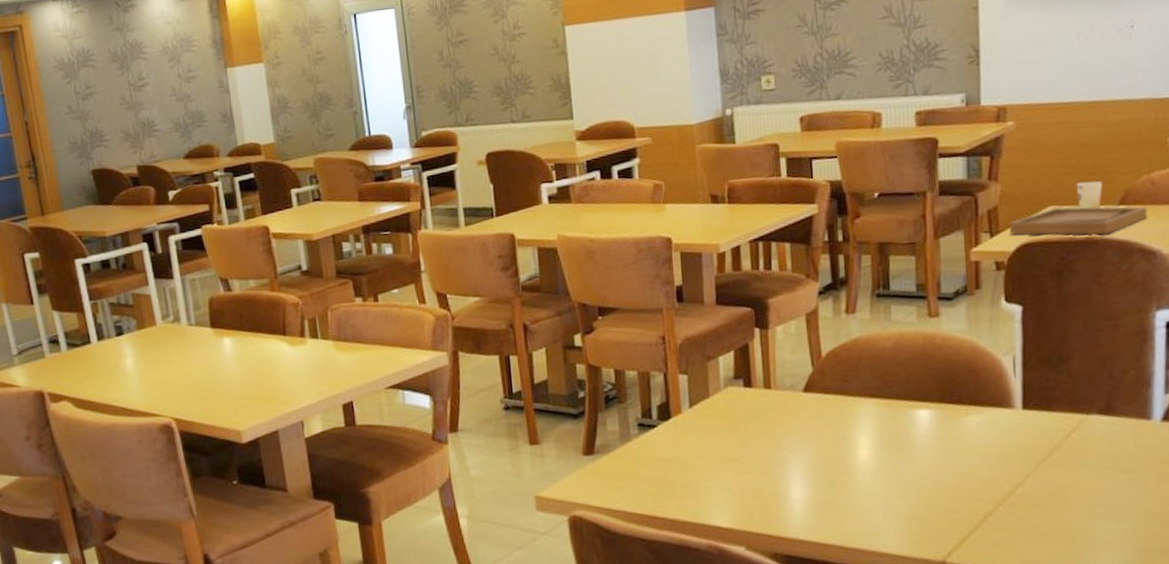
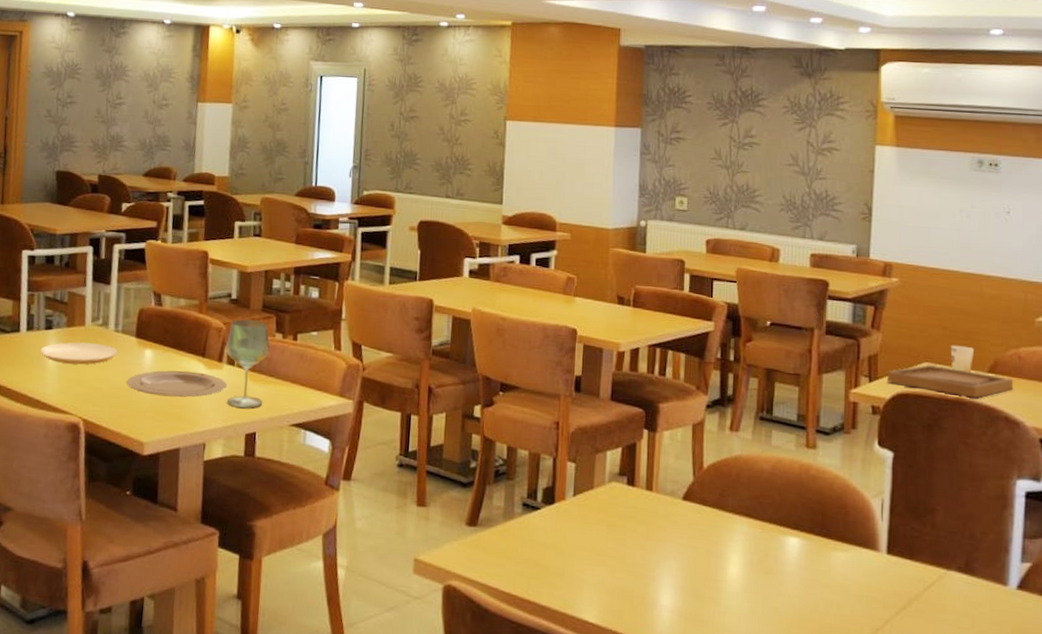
plate: none [116,340,196,367] -> present [40,342,119,365]
plate: none [211,351,315,383] -> present [127,370,227,397]
wine glass: none [304,288,355,380] -> present [225,319,271,409]

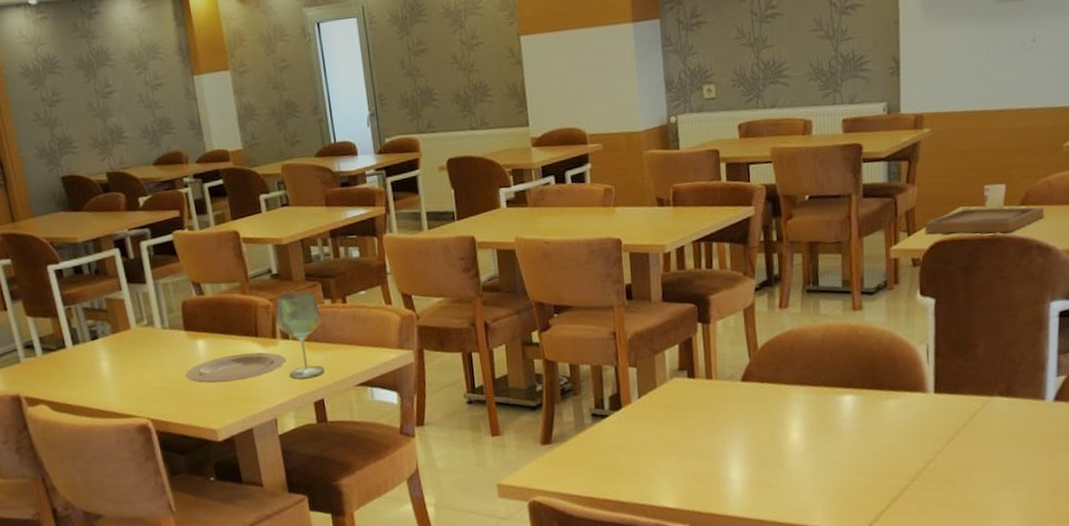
plate: present [40,342,119,365] -> none [91,343,171,370]

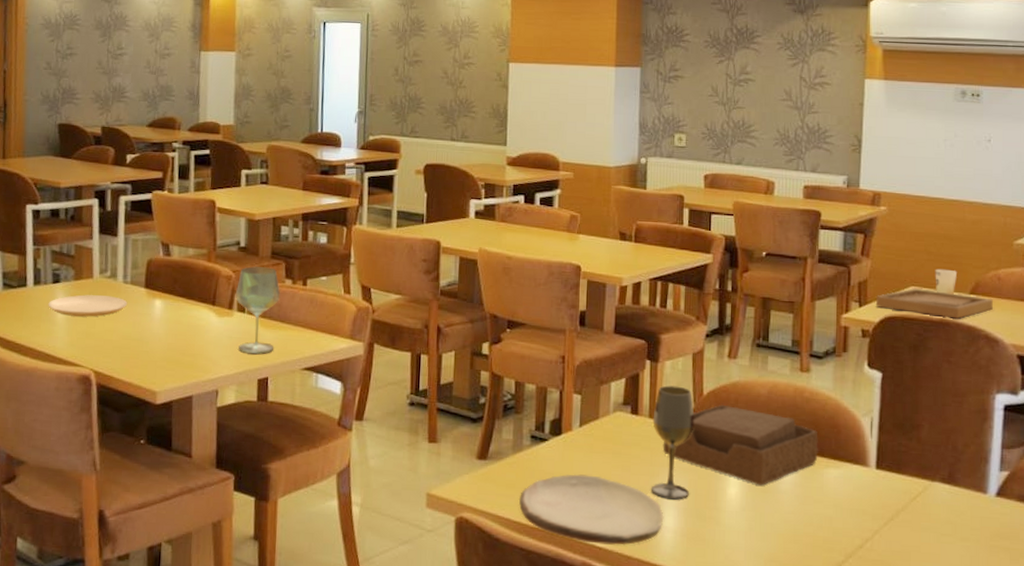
plate: none [91,343,171,370] -> present [48,295,128,317]
plate: present [185,352,287,383] -> none [137,319,238,346]
plate: none [587,442,731,506] -> present [518,474,664,546]
wine glass: none [710,343,753,453] -> present [652,385,695,499]
napkin holder: none [722,354,877,427] -> present [662,404,818,486]

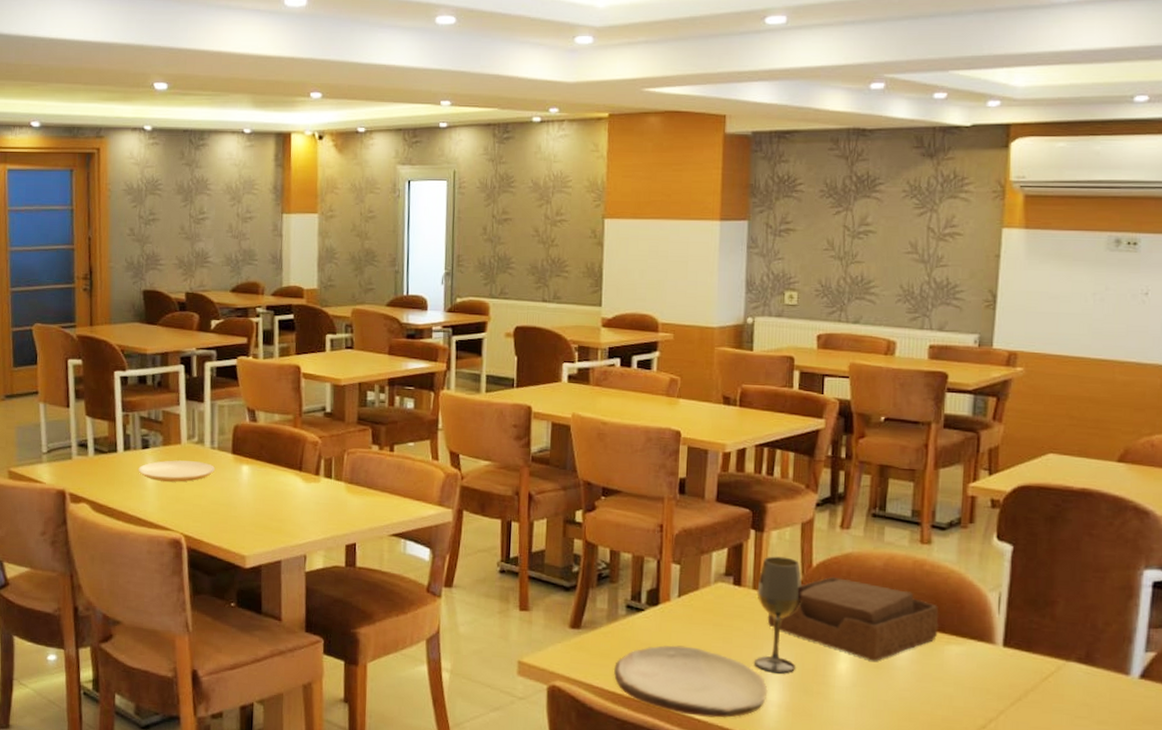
wine glass: present [235,266,281,355] -> none [321,432,368,521]
tray: present [875,289,994,320] -> none [1007,456,1145,490]
cup: present [935,269,957,295] -> none [1077,434,1103,462]

